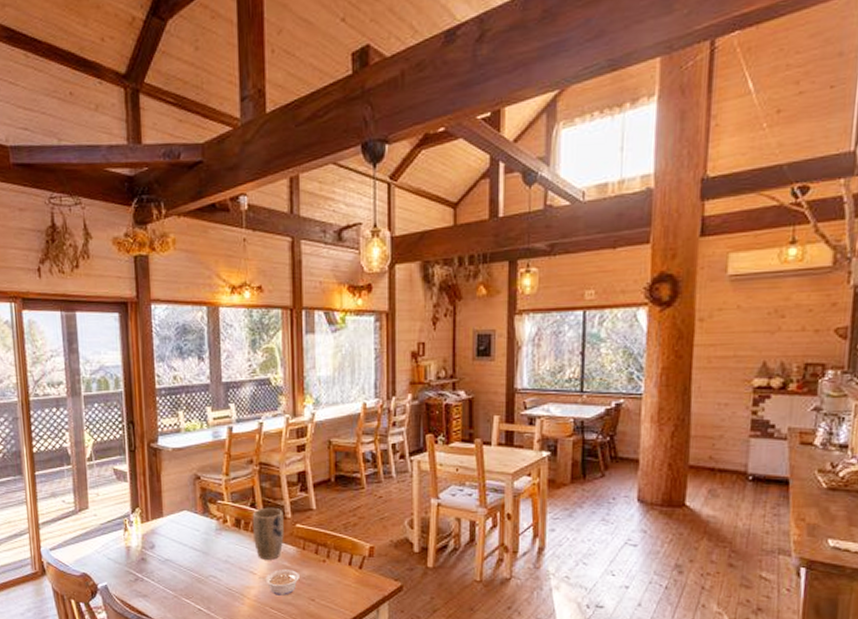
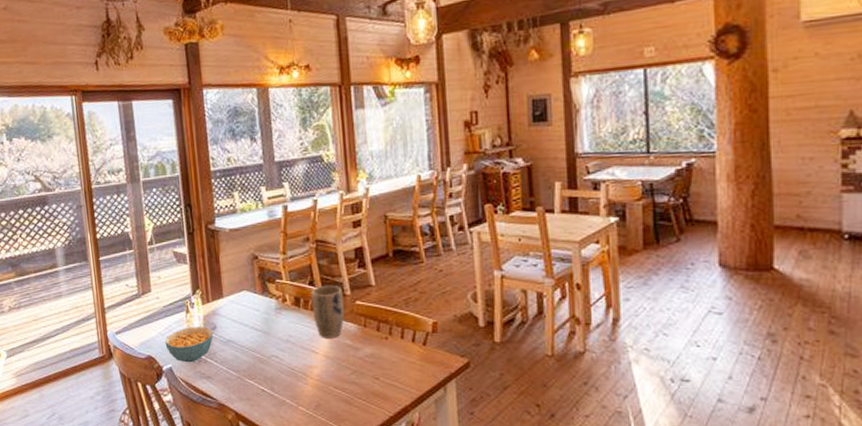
cereal bowl: none [101,545,152,581] -> present [165,327,214,363]
legume: present [258,570,300,596] -> none [320,348,362,375]

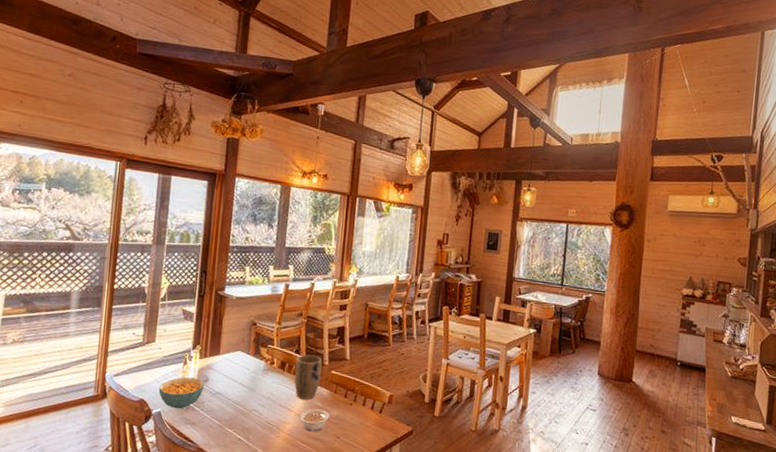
legume: none [320,348,362,375] -> present [294,409,329,432]

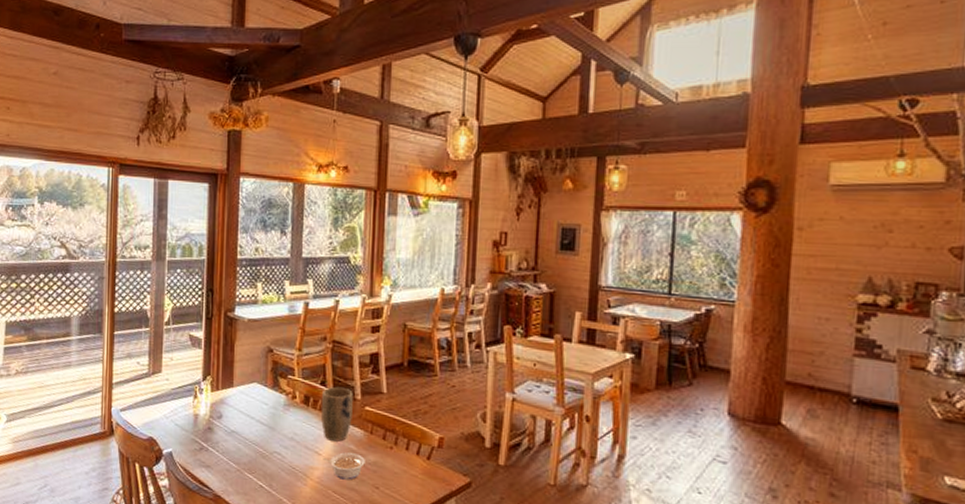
cereal bowl: present [158,377,205,409] -> none [168,413,219,450]

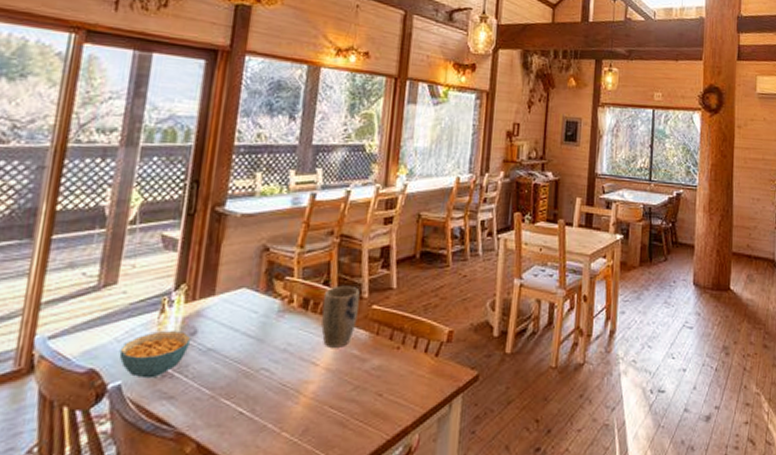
cereal bowl: none [168,413,219,450] -> present [119,331,192,379]
legume: present [323,452,365,480] -> none [320,359,369,391]

